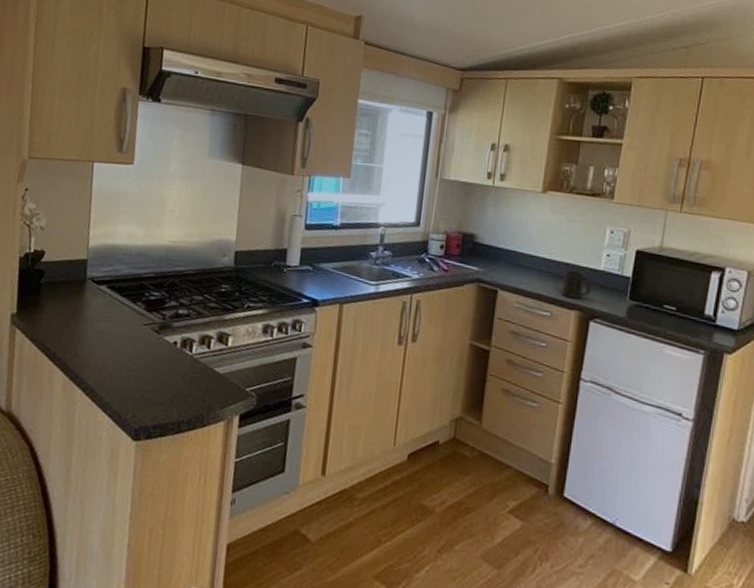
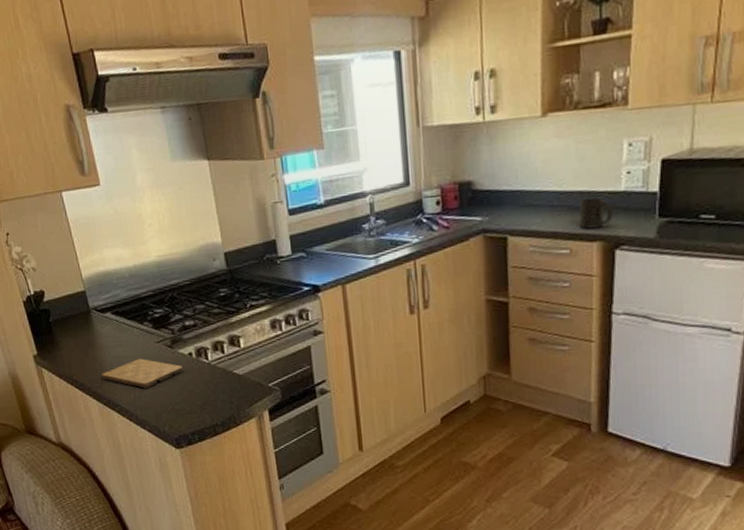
cutting board: none [76,337,164,370] -> present [101,358,183,389]

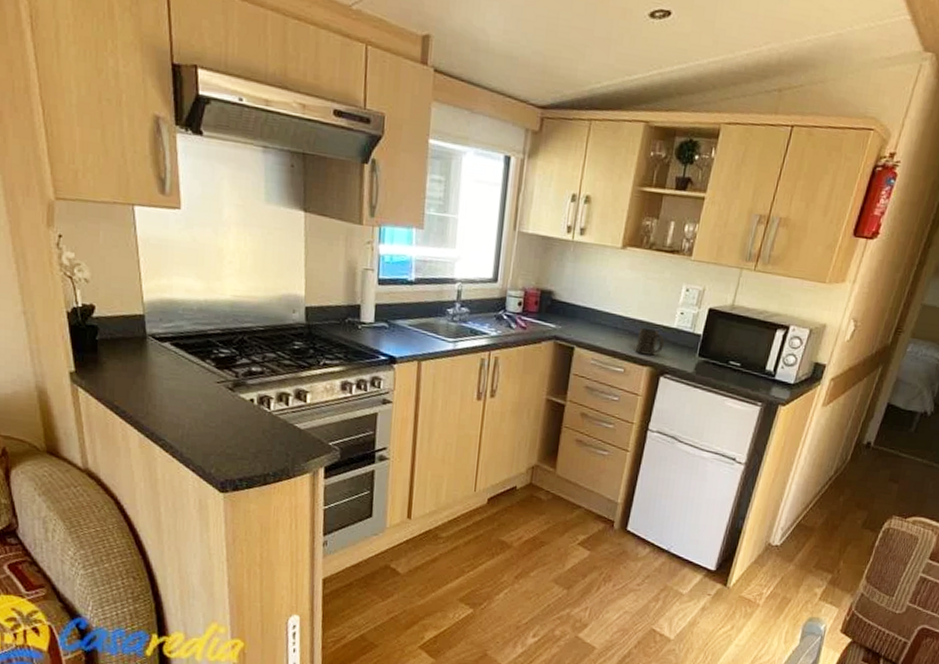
cutting board: present [101,358,183,389] -> none [147,395,241,427]

